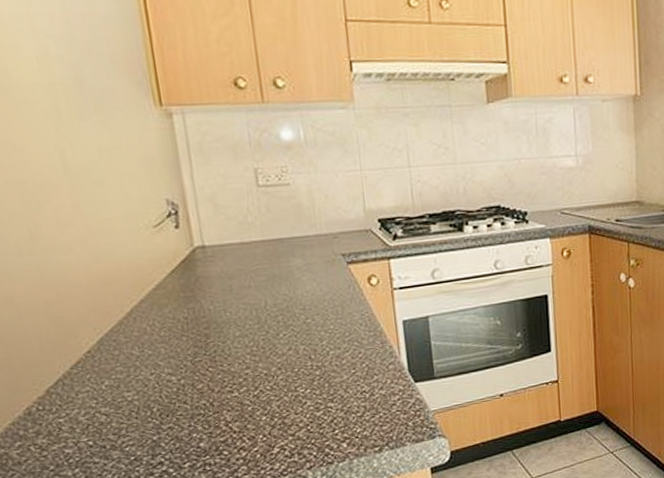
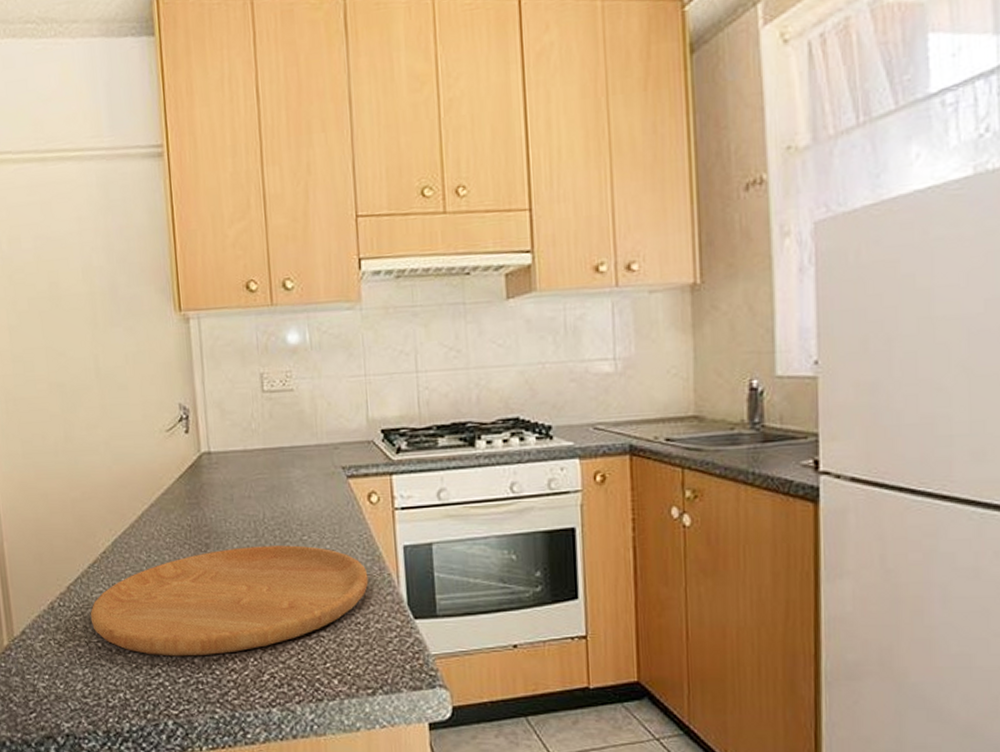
cutting board: none [76,328,372,446] -> present [90,545,369,657]

